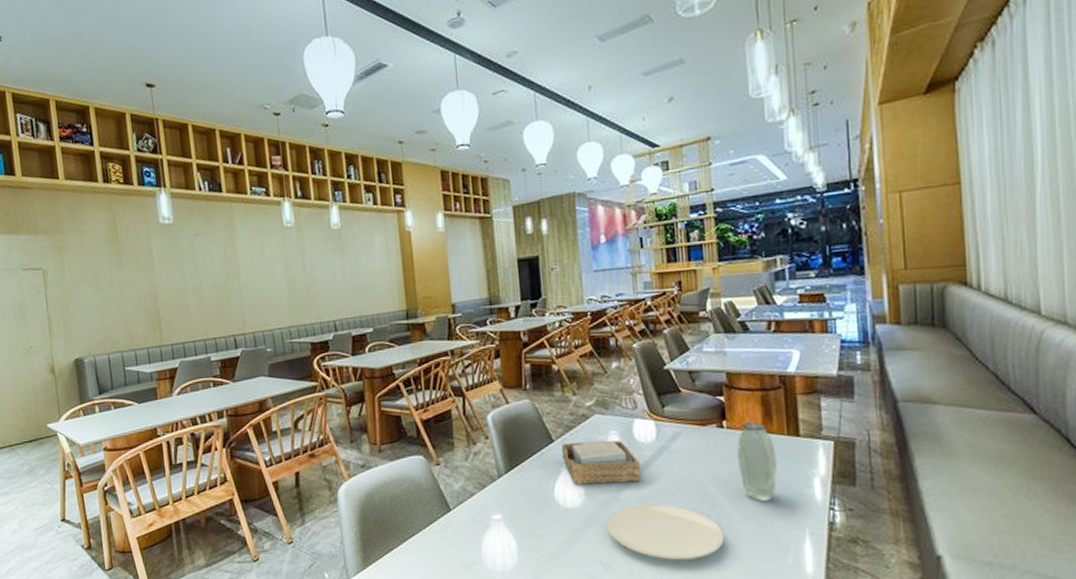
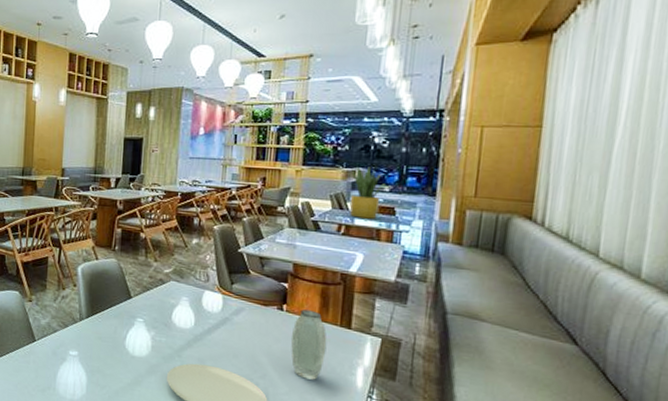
napkin holder: present [561,440,642,485] -> none [136,301,204,345]
planter: none [771,252,810,311] -> present [349,167,386,219]

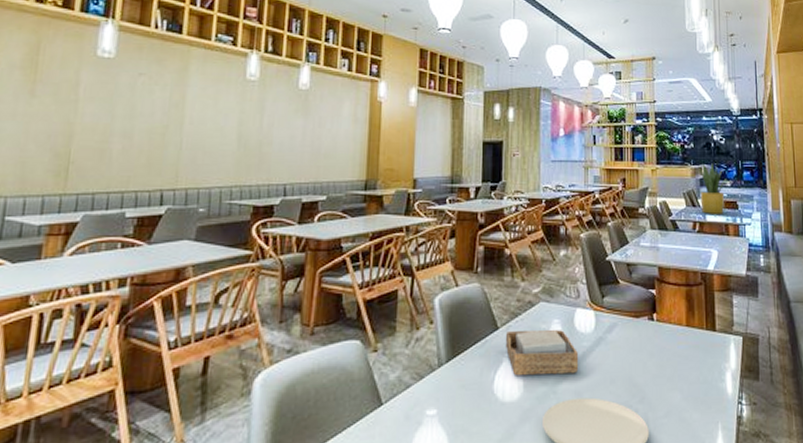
napkin holder: none [136,301,204,345] -> present [505,329,579,376]
vase: present [291,309,327,380] -> none [665,316,697,395]

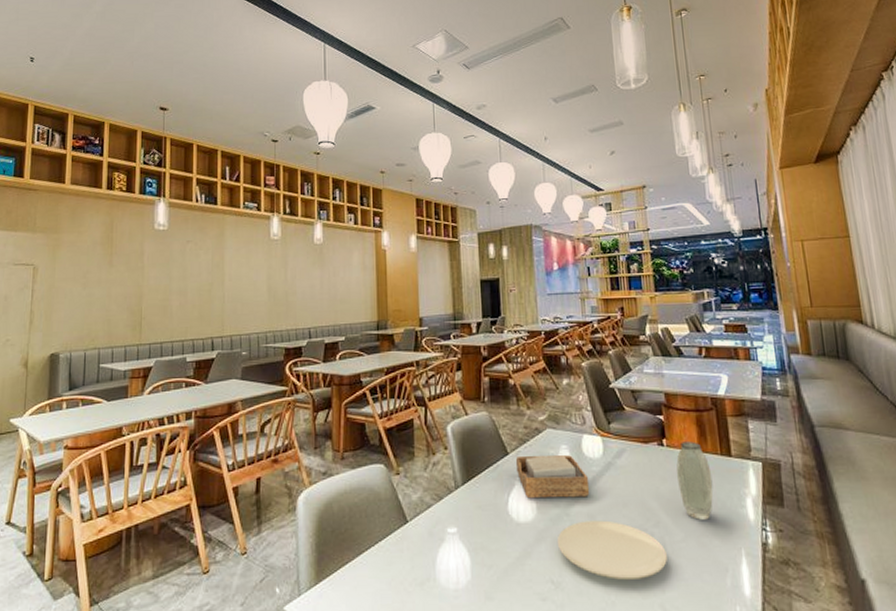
vase: none [665,316,697,395] -> present [676,441,714,520]
planter: present [698,163,727,214] -> none [700,287,733,339]

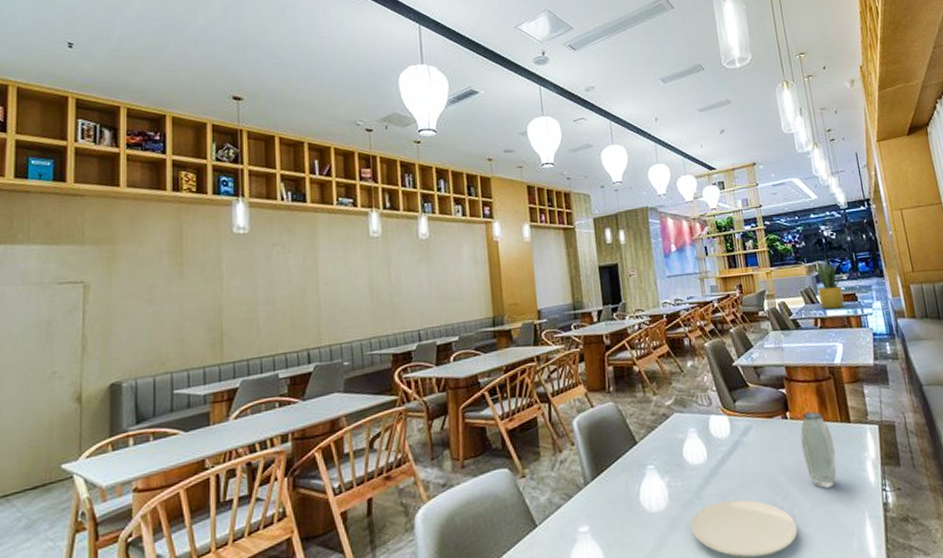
napkin holder: present [515,454,590,499] -> none [644,438,720,487]
planter: none [700,287,733,339] -> present [812,259,844,310]

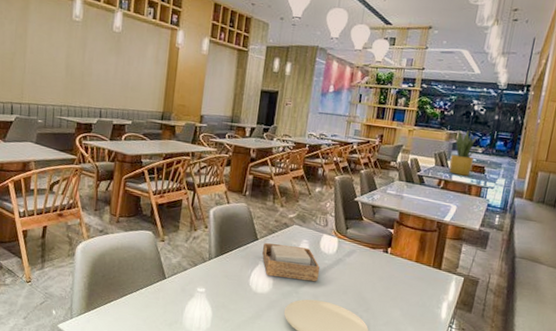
napkin holder: none [644,438,720,487] -> present [261,243,320,282]
vase: present [800,411,837,488] -> none [391,252,421,313]

